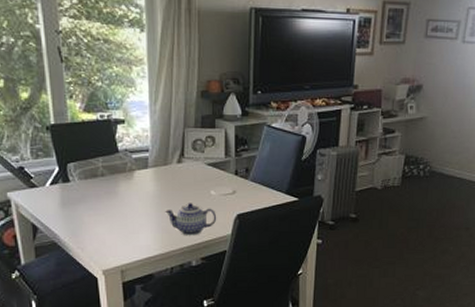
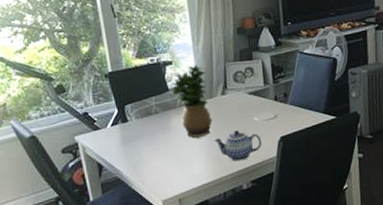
potted plant: none [121,126,165,206] -> present [171,64,213,138]

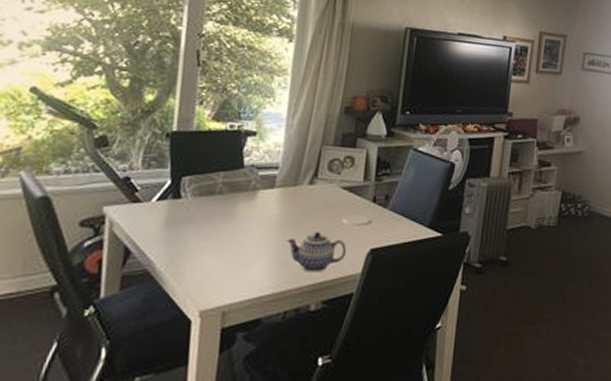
potted plant: present [171,64,213,138] -> none [247,141,295,233]

